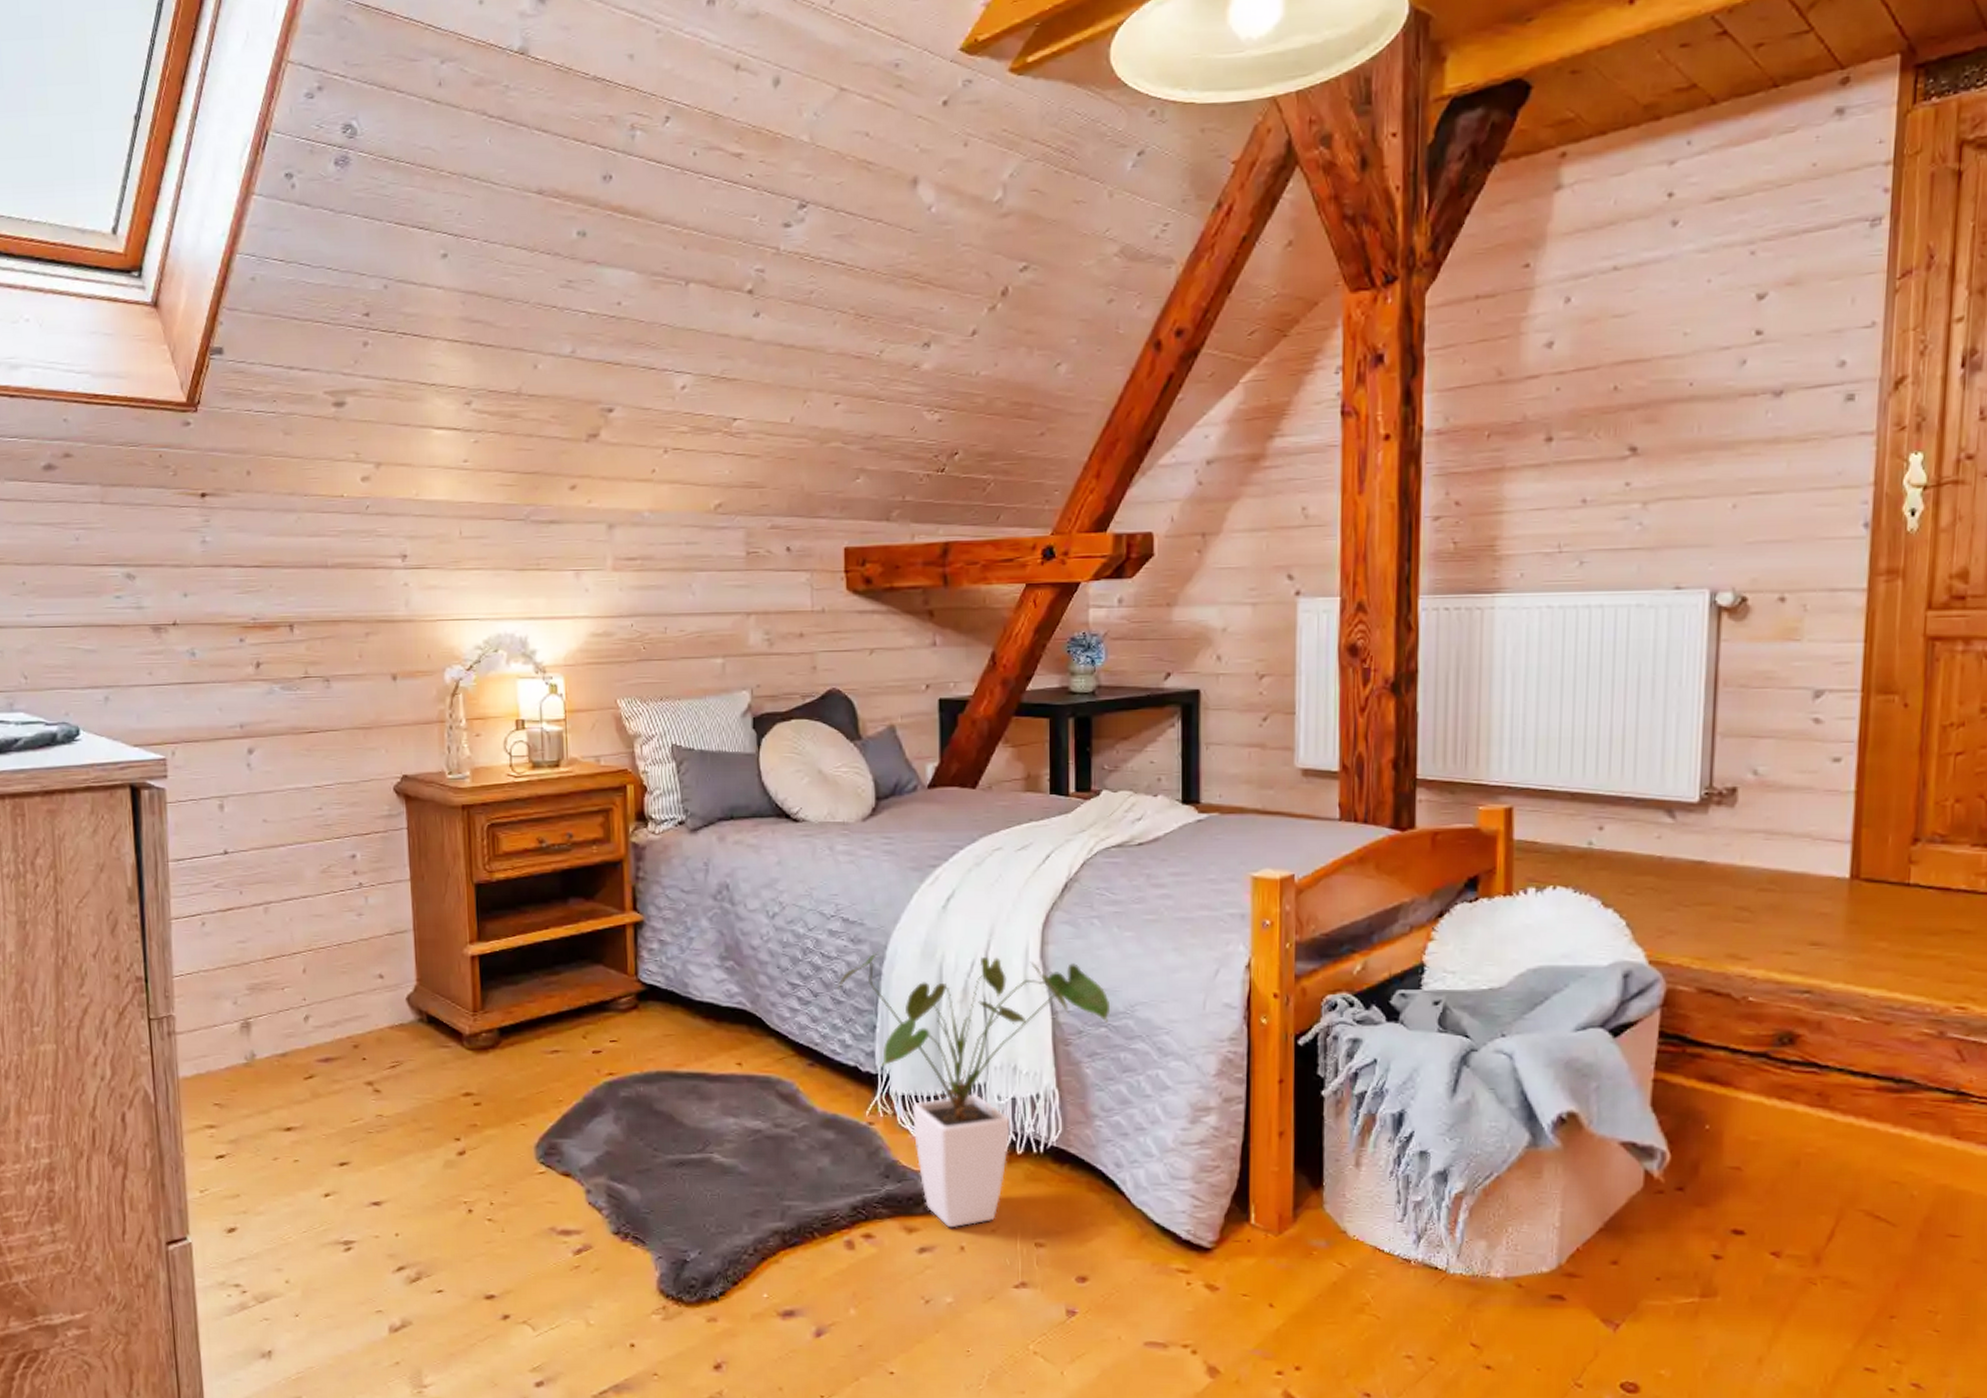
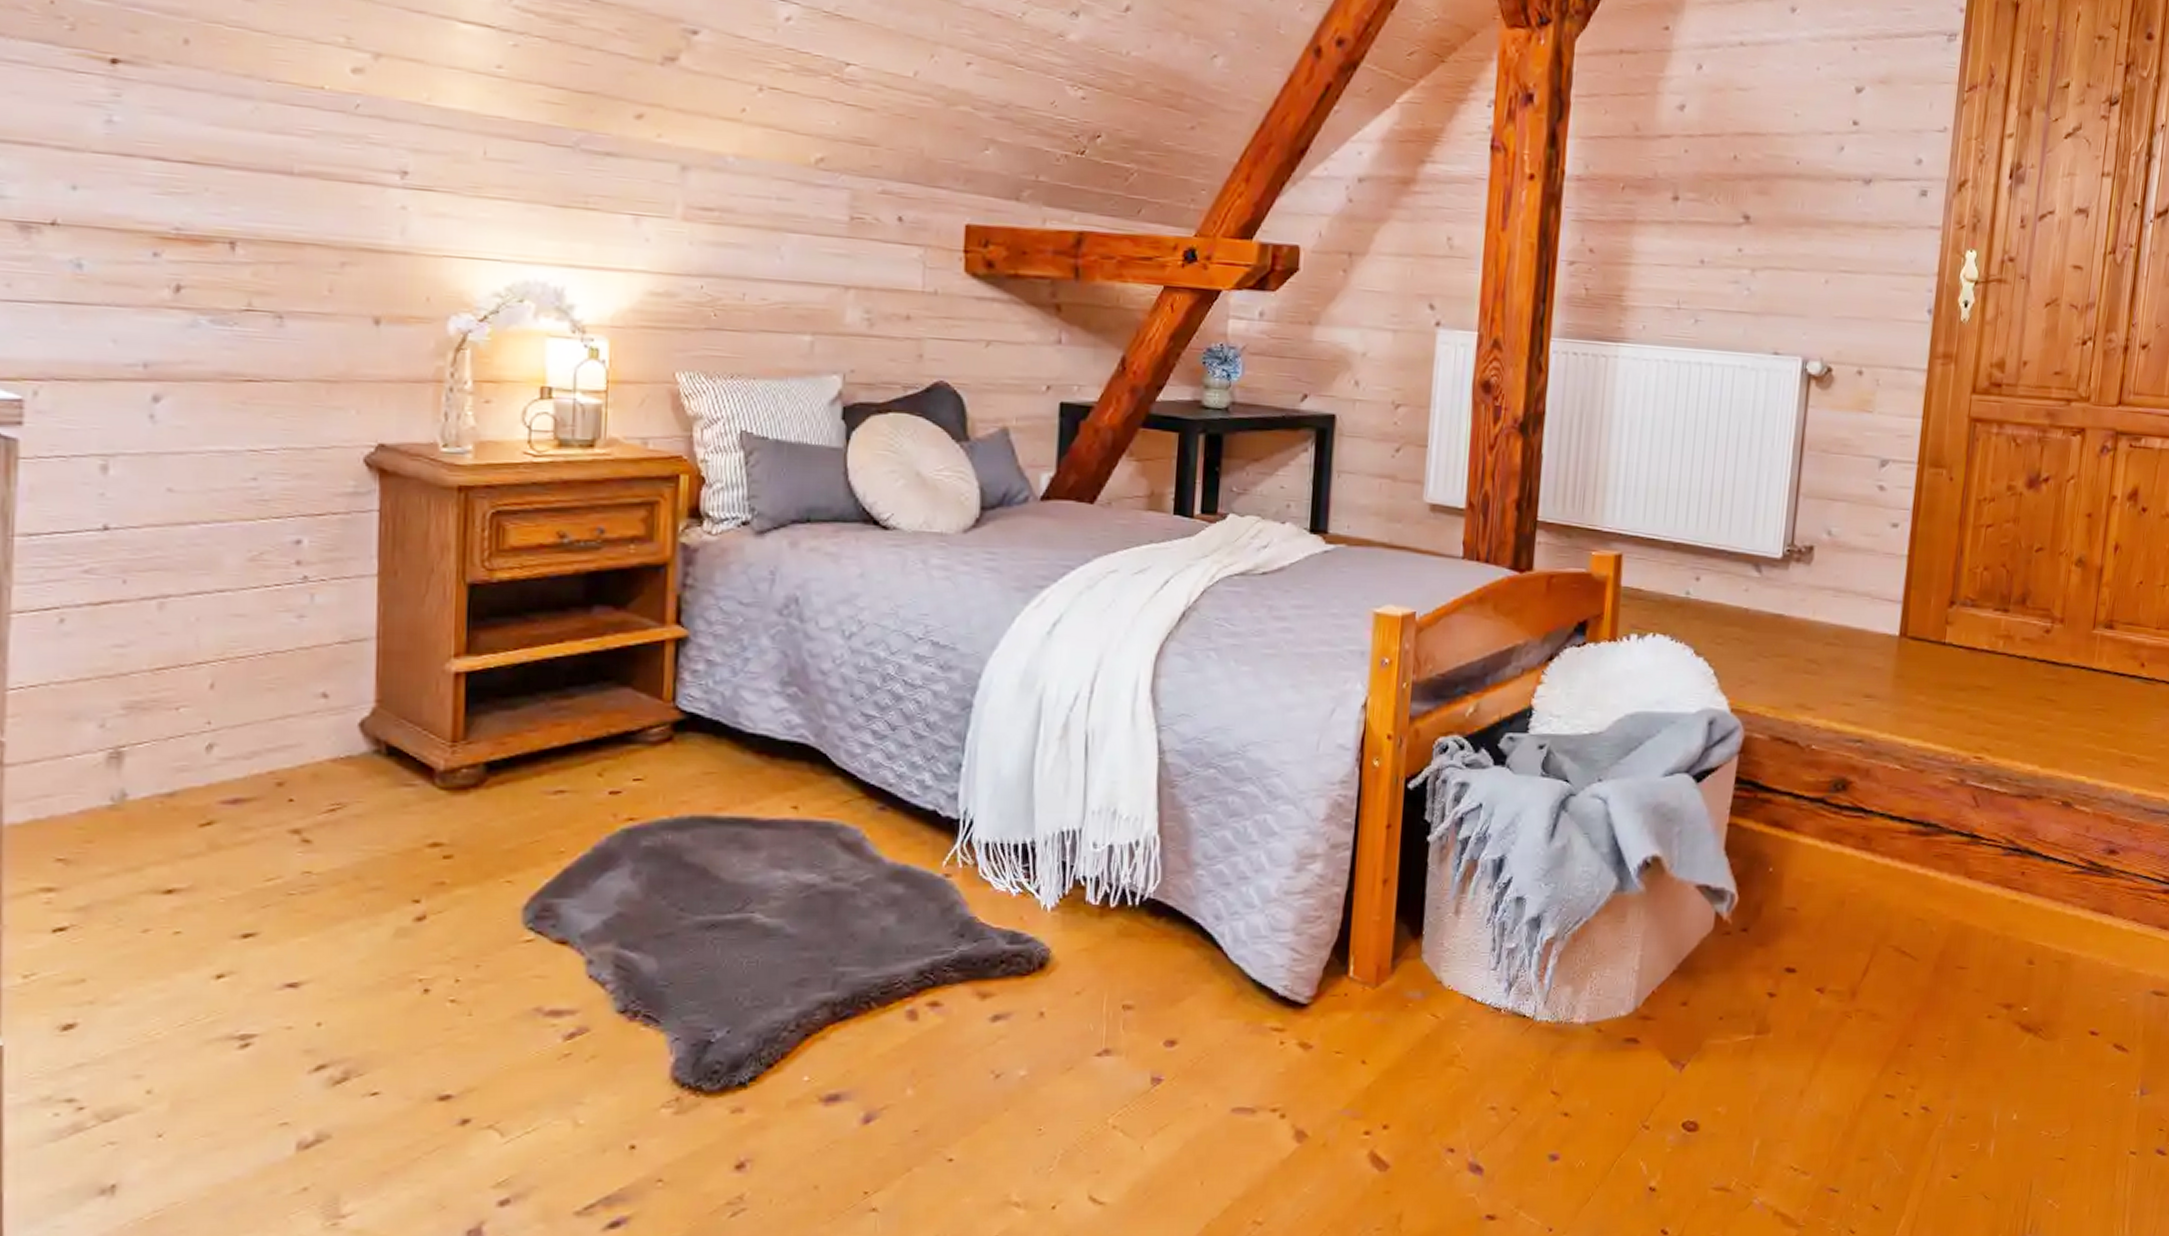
house plant: present [838,951,1111,1227] -> none [920,680,1222,990]

